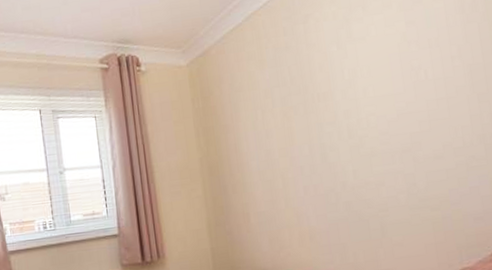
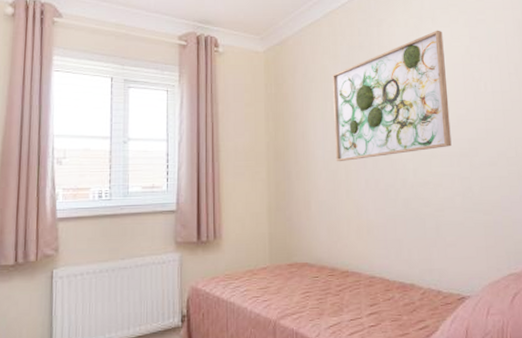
wall art: none [259,18,393,171] -> present [331,30,452,162]

